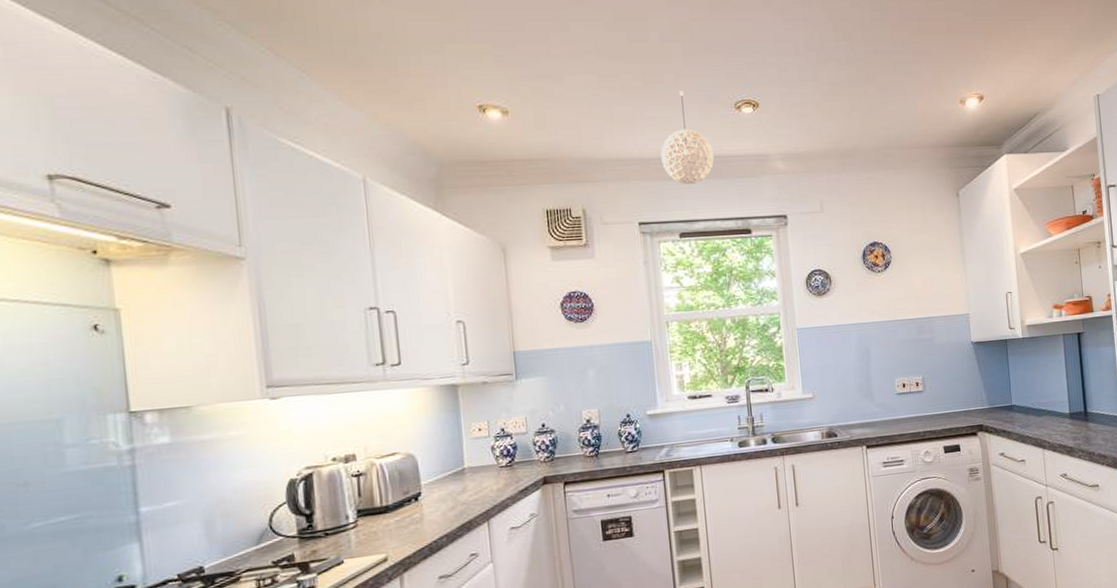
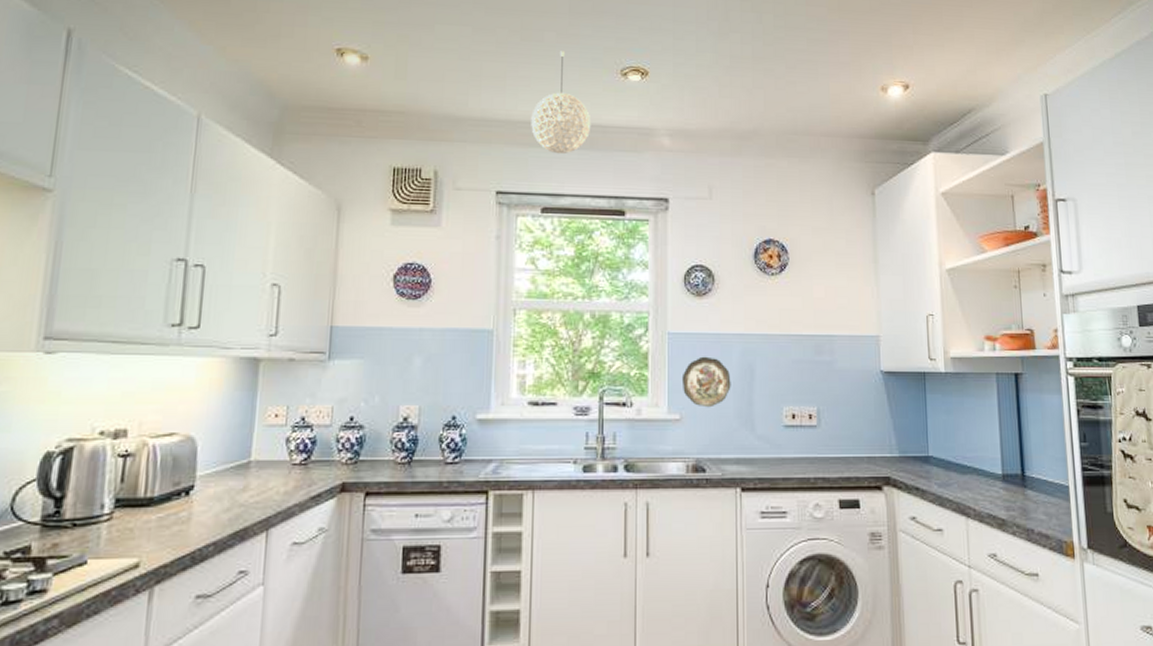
decorative plate: none [811,344,852,386] -> present [681,356,731,408]

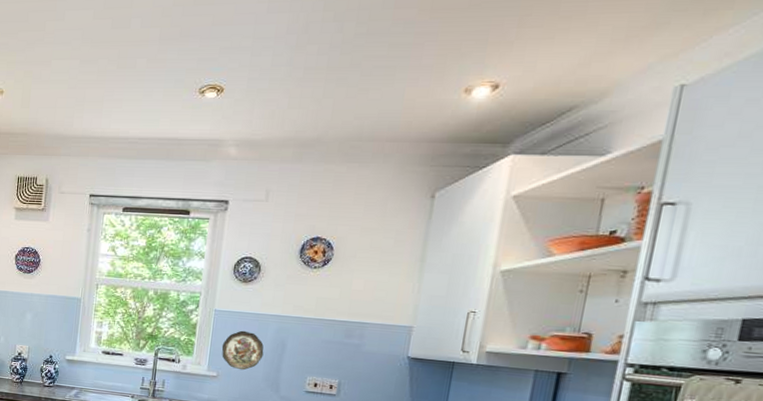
pendant light: present [531,51,592,154] -> none [120,75,169,164]

